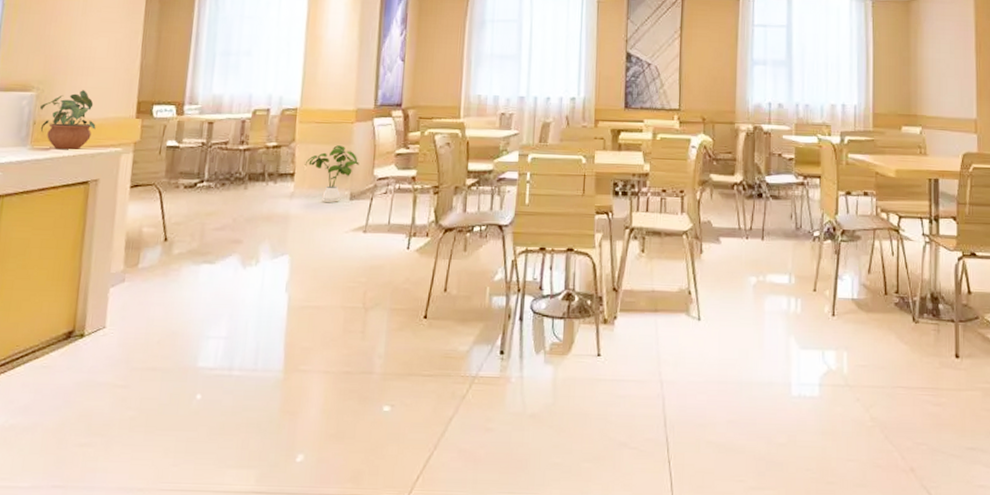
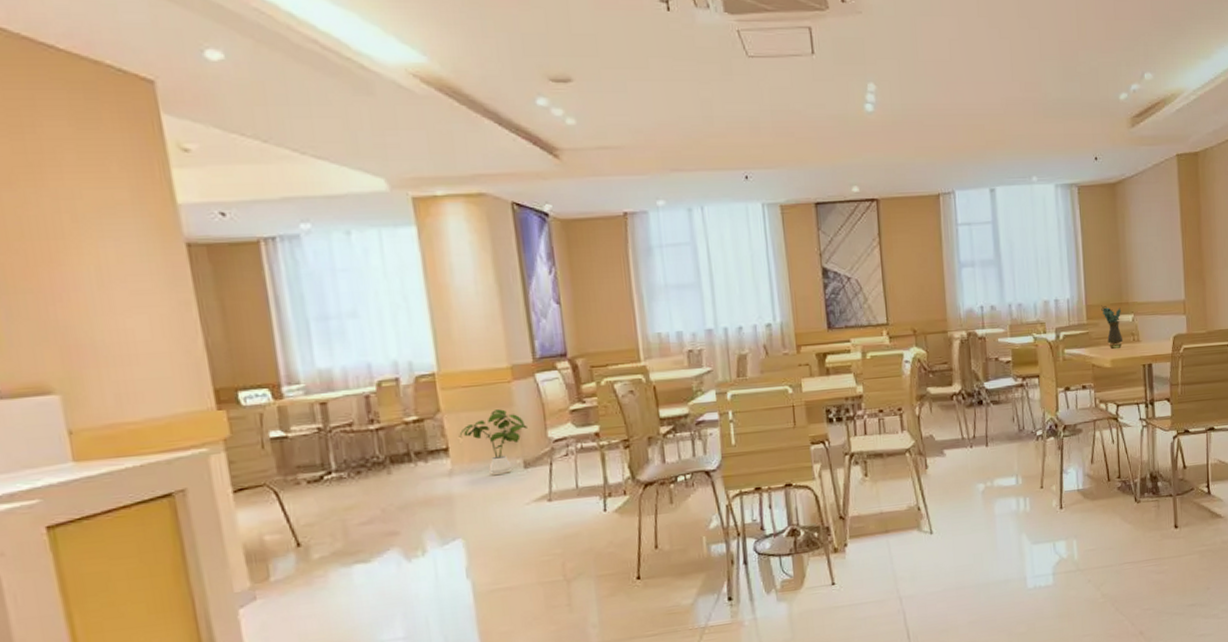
potted plant: present [40,90,96,150] -> none [73,384,163,461]
vase: none [888,115,910,160] -> present [1101,305,1124,350]

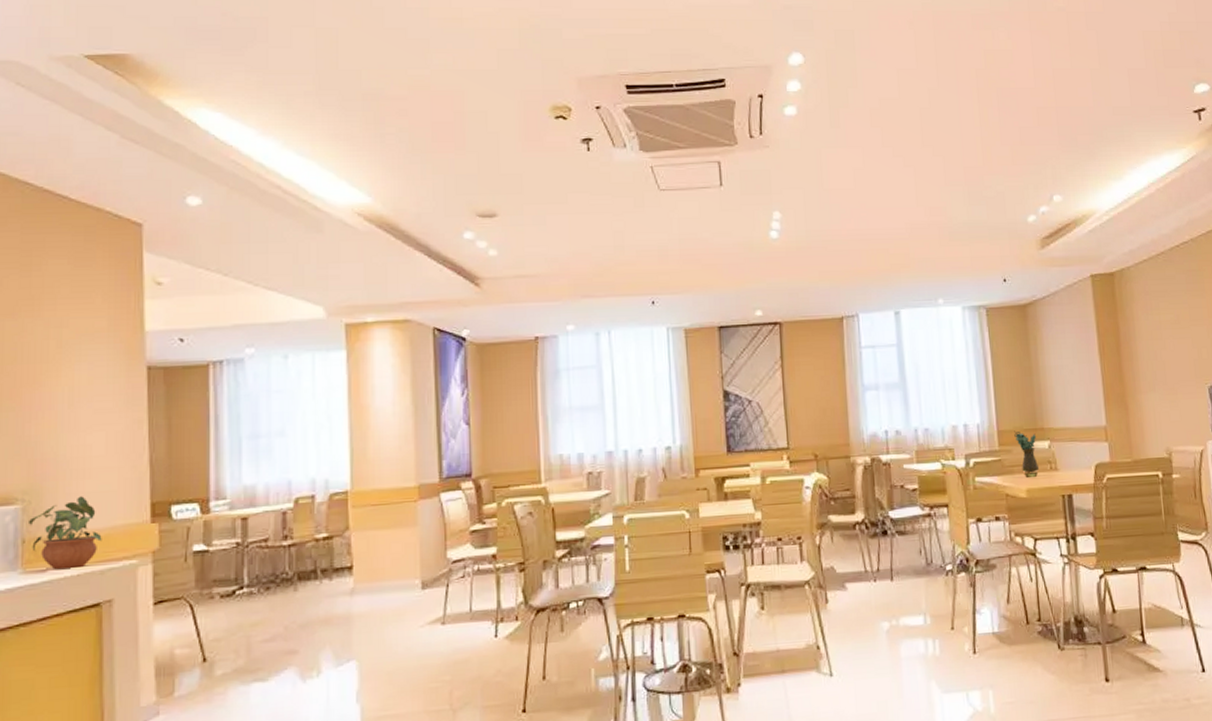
potted plant: none [73,384,163,461] -> present [29,496,102,570]
house plant: present [459,409,528,476] -> none [364,528,428,596]

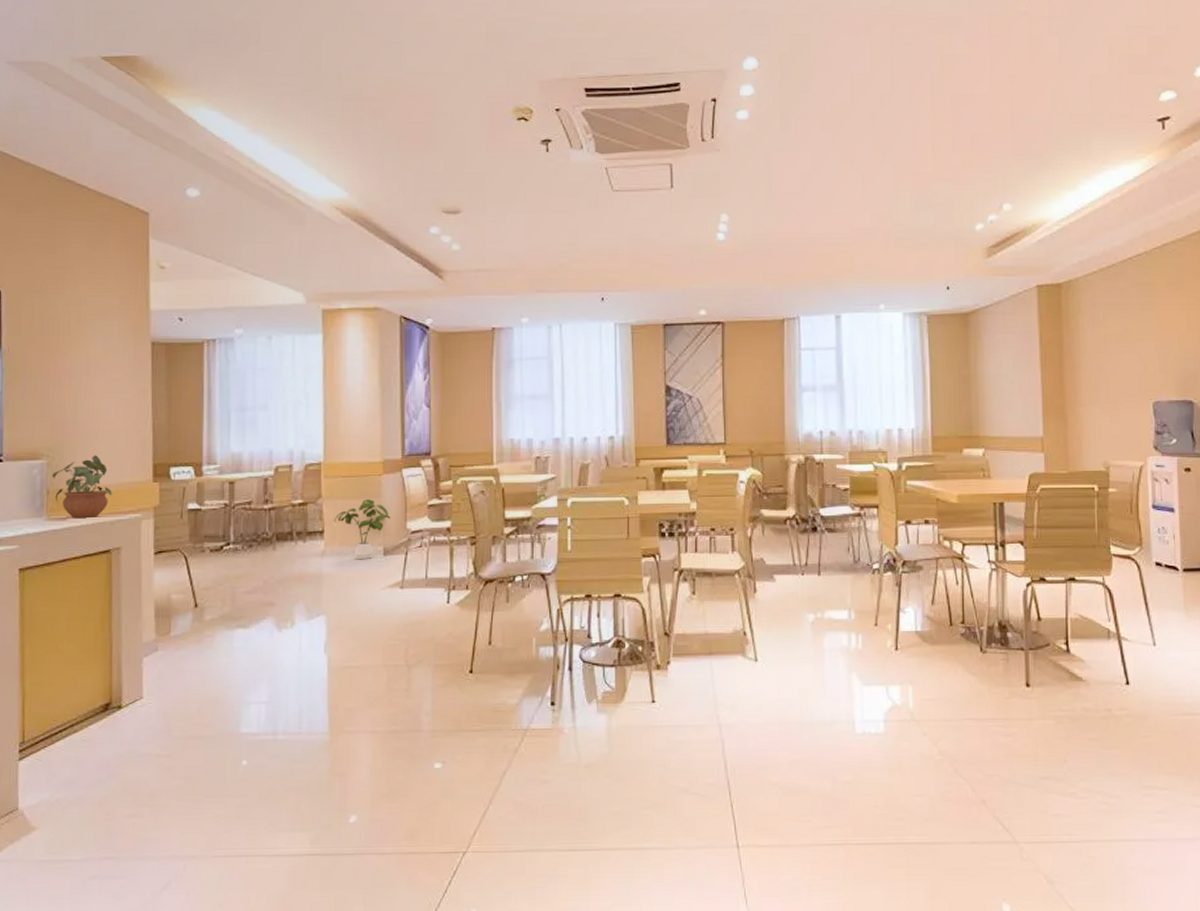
house plant: none [364,528,428,596] -> present [334,499,390,560]
vase: present [1014,431,1040,479] -> none [948,437,972,485]

